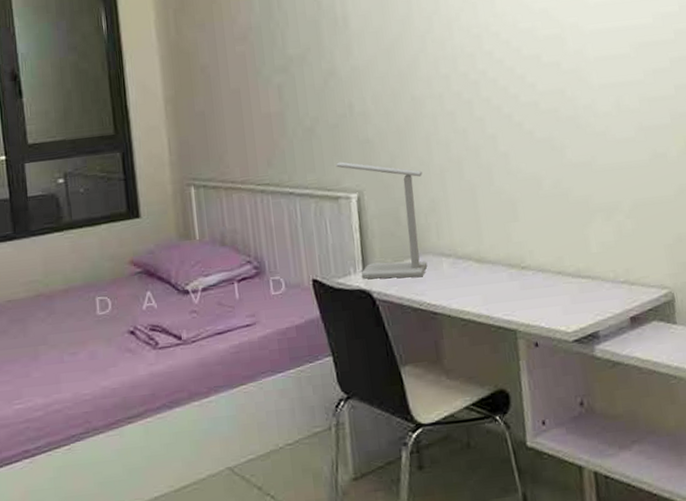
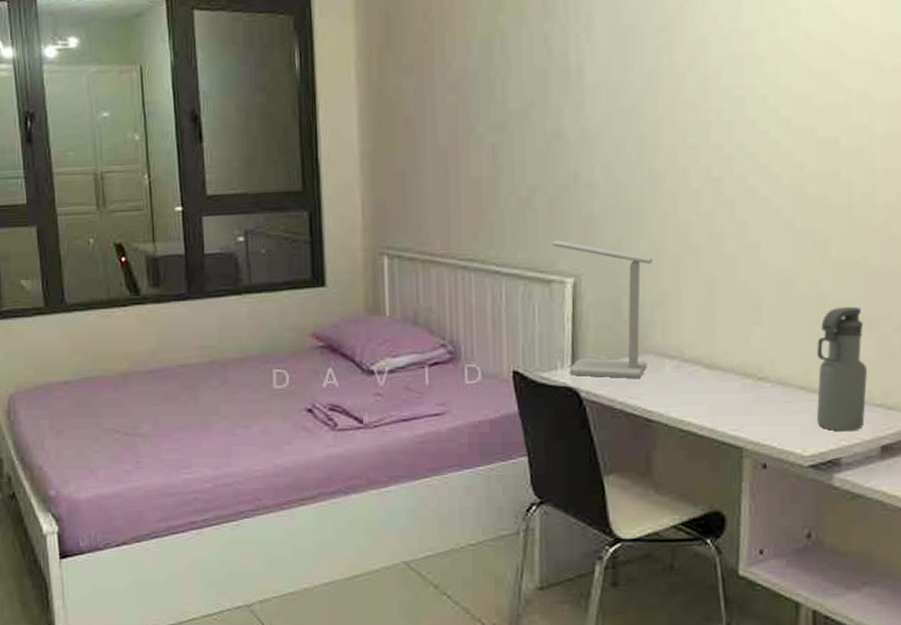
water bottle: none [565,199,614,308] -> present [816,306,867,432]

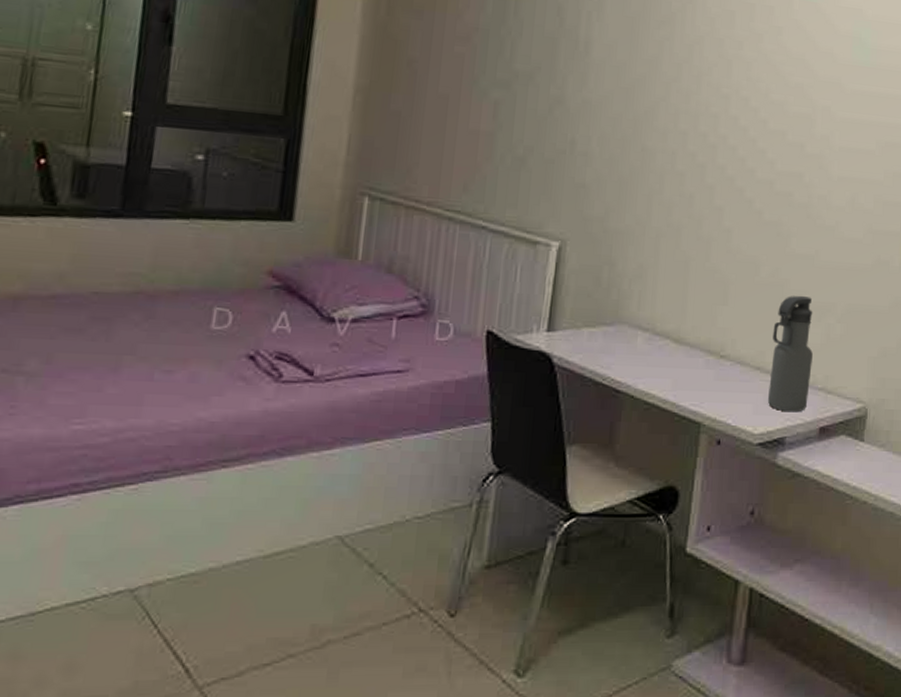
desk lamp: present [551,240,653,379] -> none [541,202,636,349]

